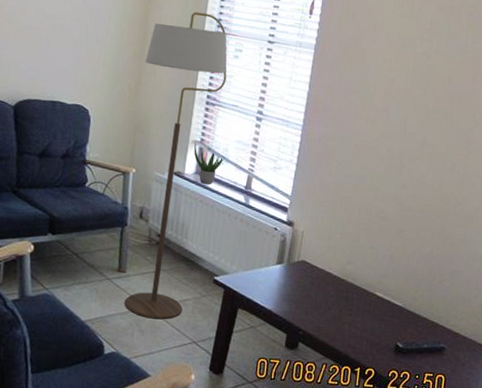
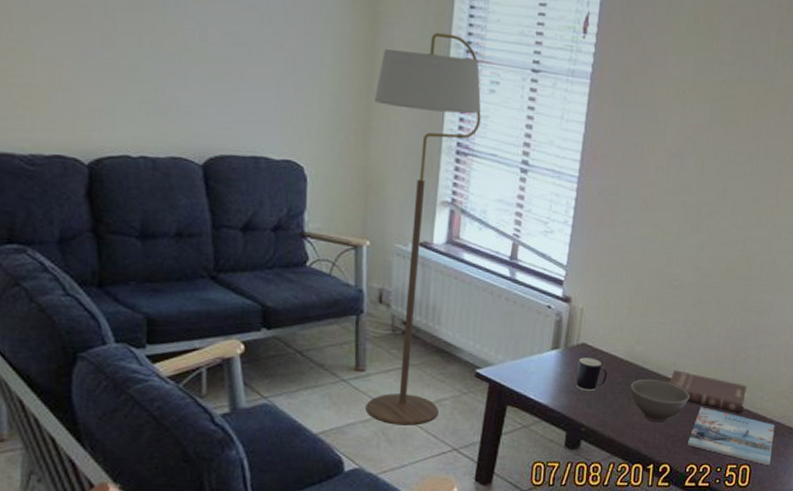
potted plant: present [194,141,225,185] -> none [443,202,483,257]
mug: none [296,272,322,302] -> present [576,357,607,392]
bowl: none [341,293,393,332] -> present [630,379,690,423]
book: none [374,287,442,329] -> present [668,370,747,413]
magazine: none [390,321,467,377] -> present [688,407,775,466]

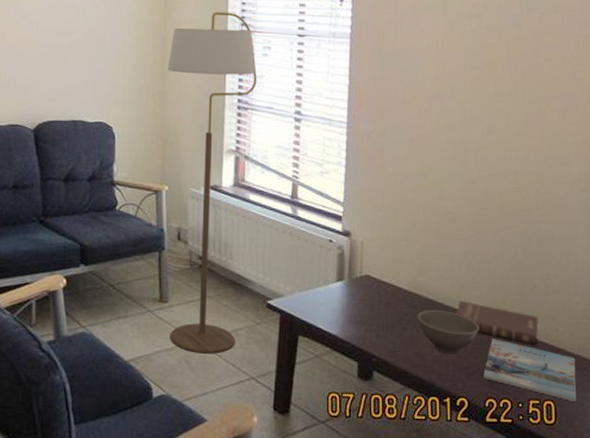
mug: present [576,357,607,392] -> none [363,289,393,323]

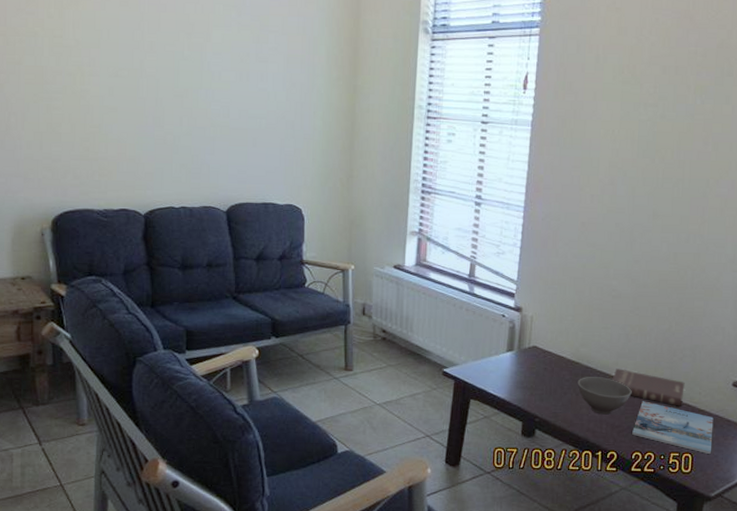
floor lamp: present [167,12,257,354] -> none [354,98,441,416]

